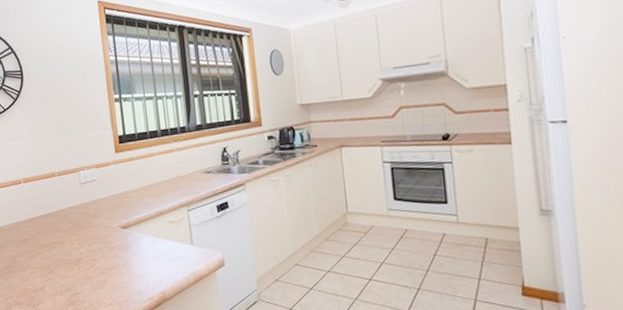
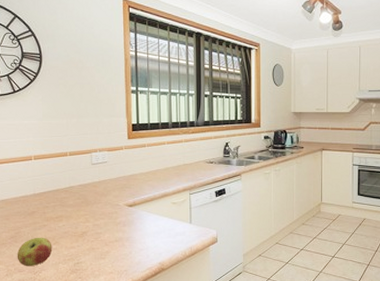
apple: none [14,266,49,299] -> present [17,237,53,267]

